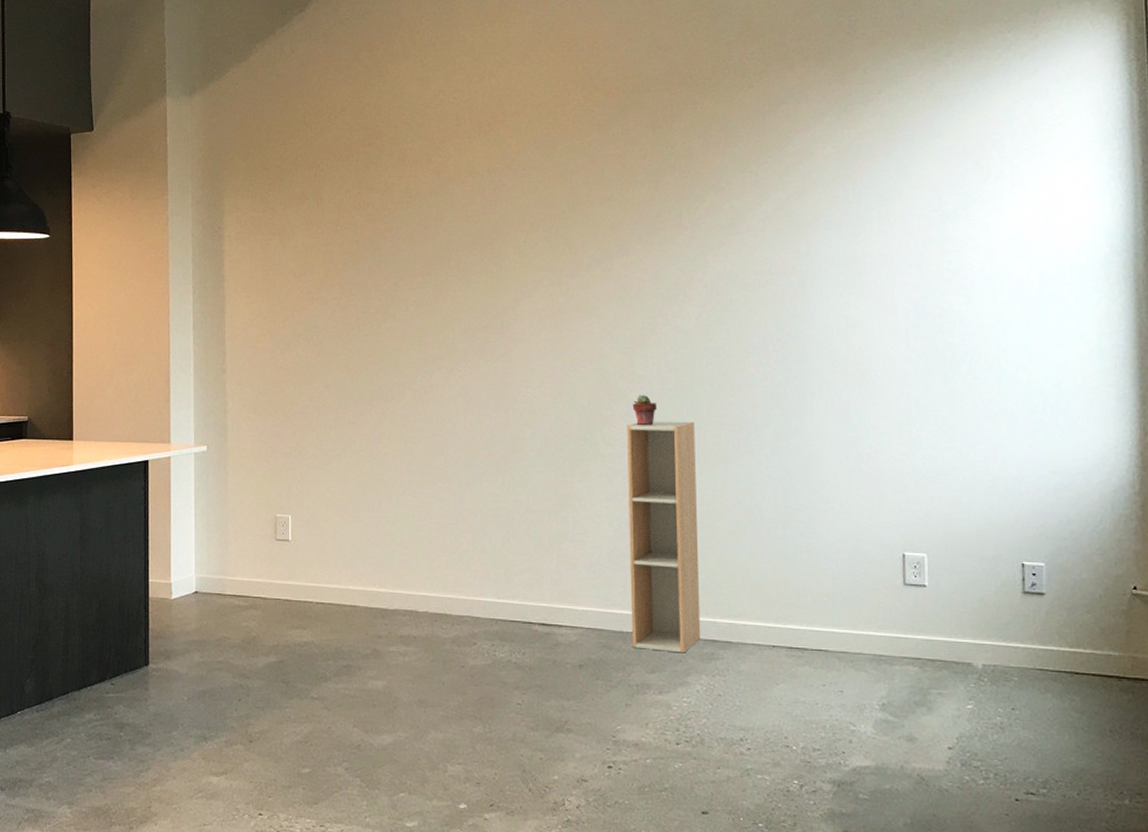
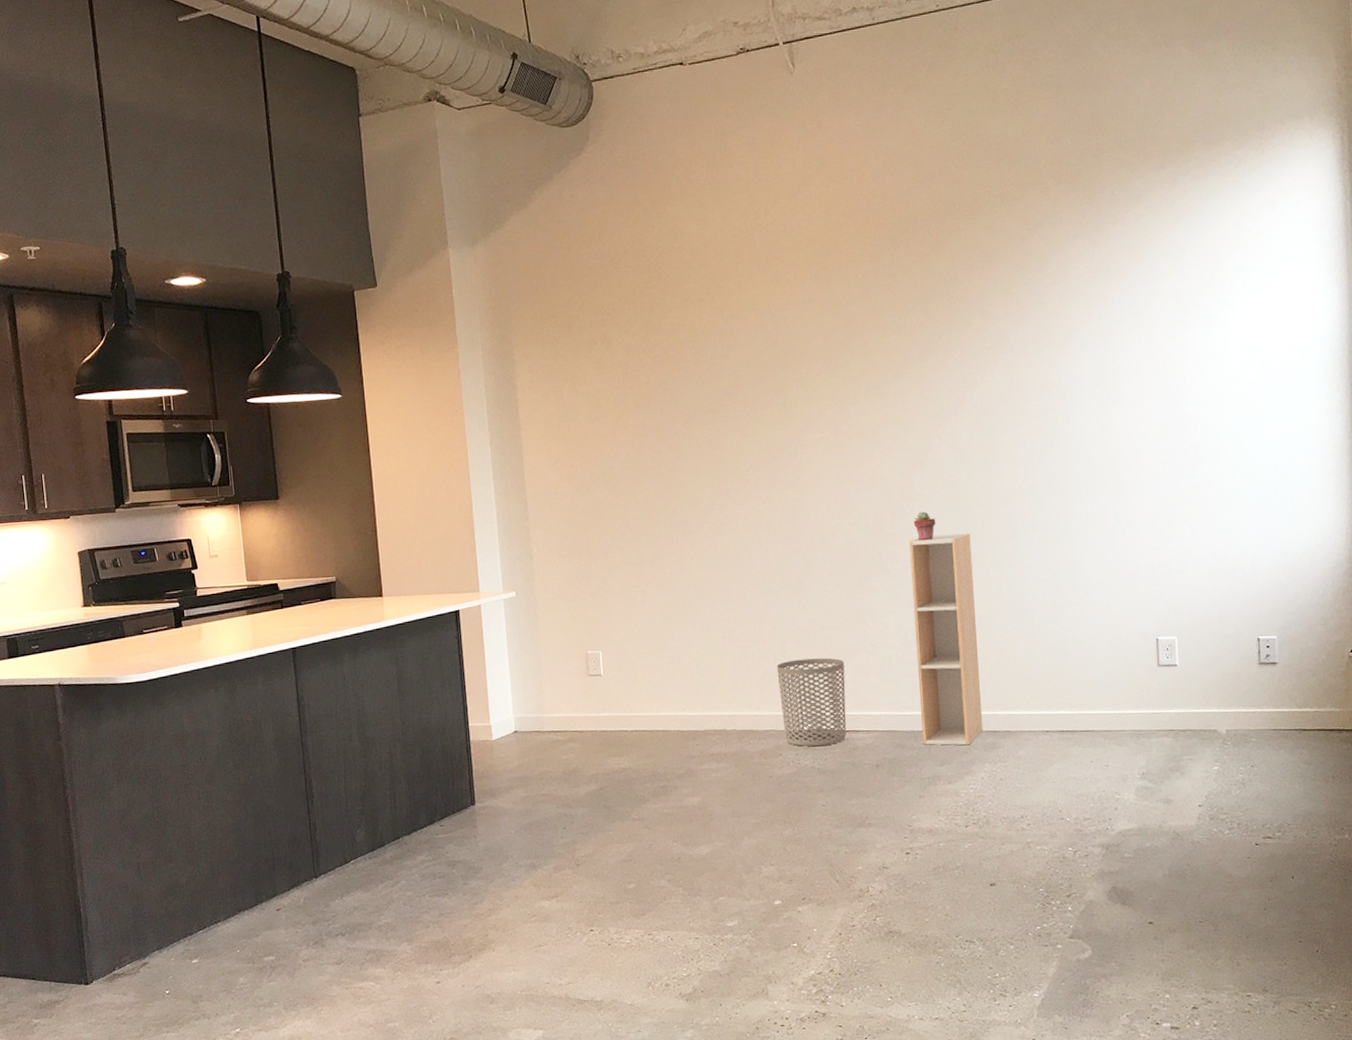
waste bin: none [476,542,550,639] -> present [776,657,847,747]

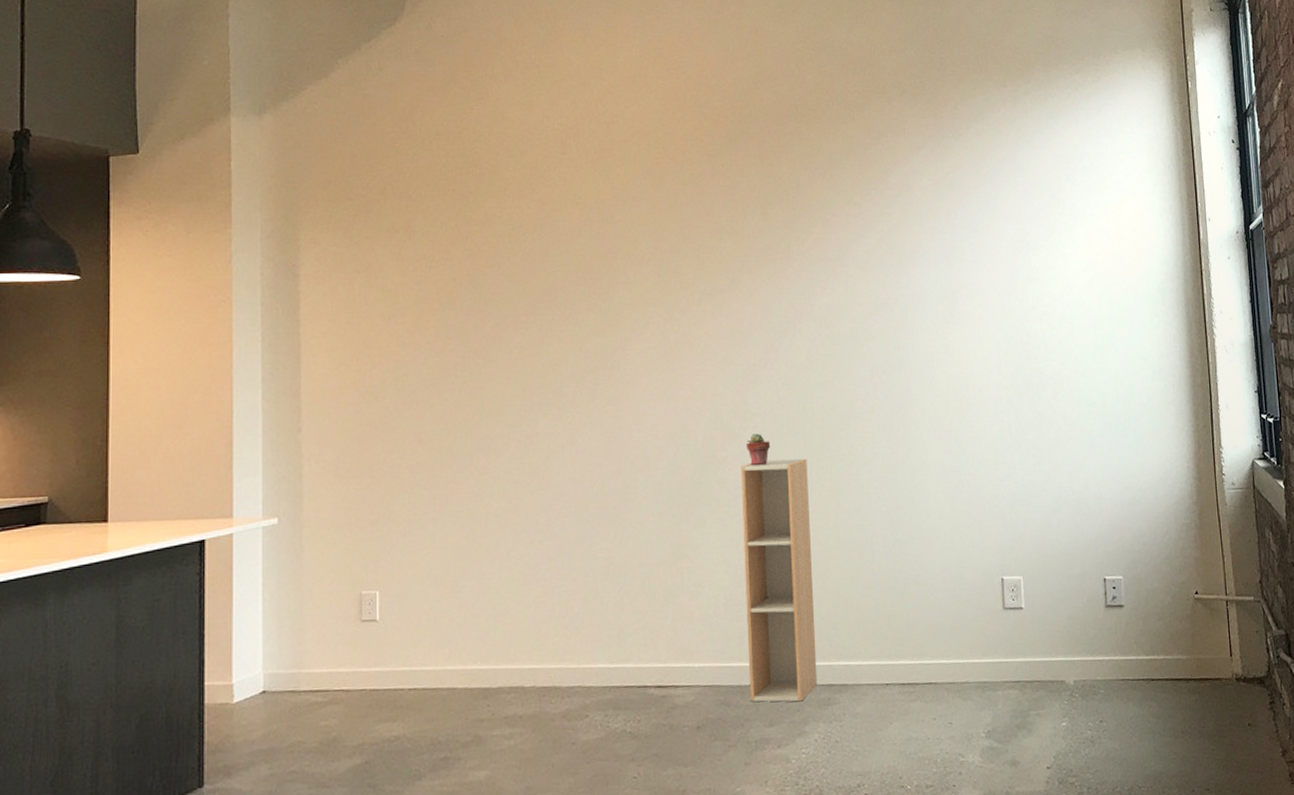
waste bin: present [776,657,847,747] -> none [587,599,665,706]

